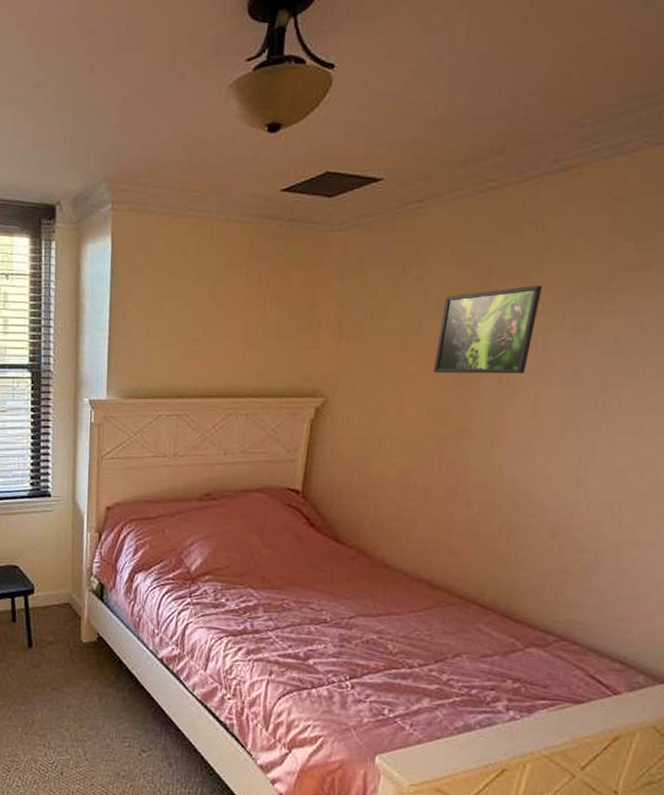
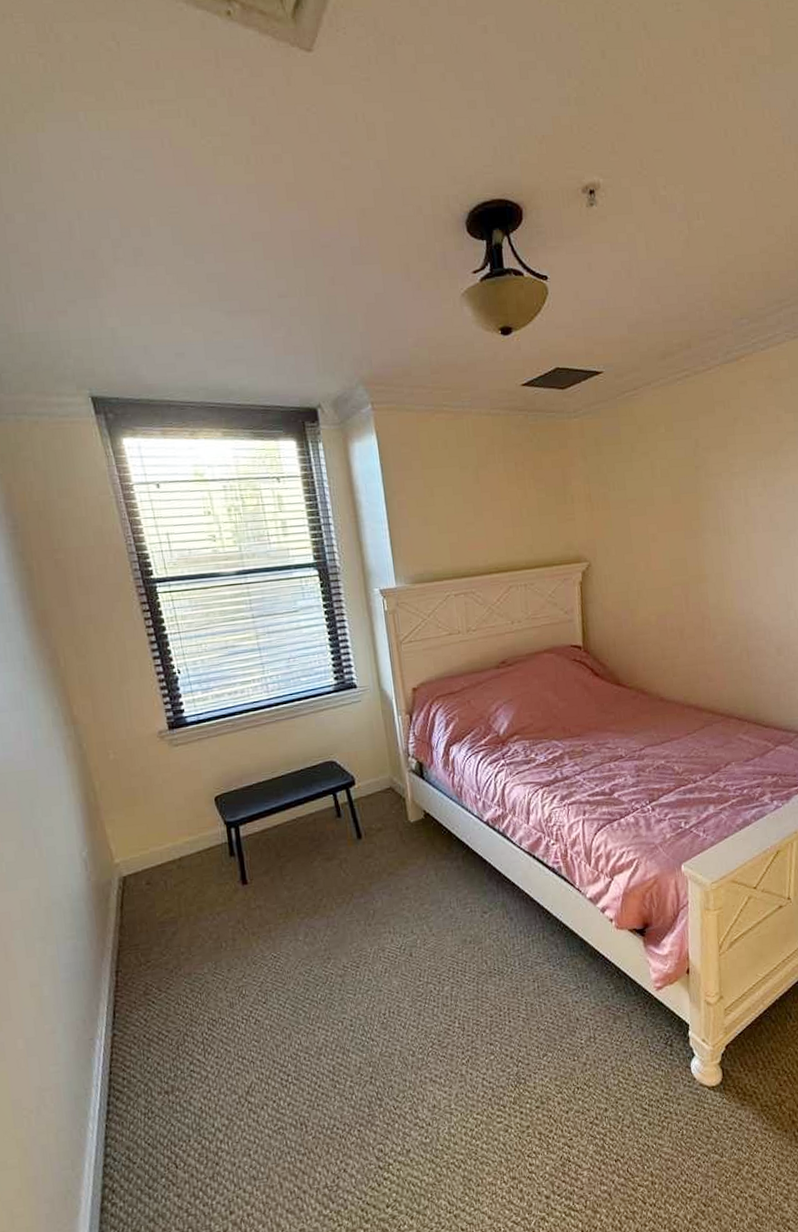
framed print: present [432,285,542,374] -> none [667,451,737,531]

